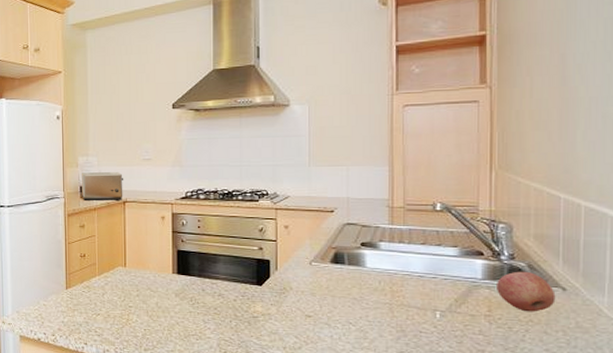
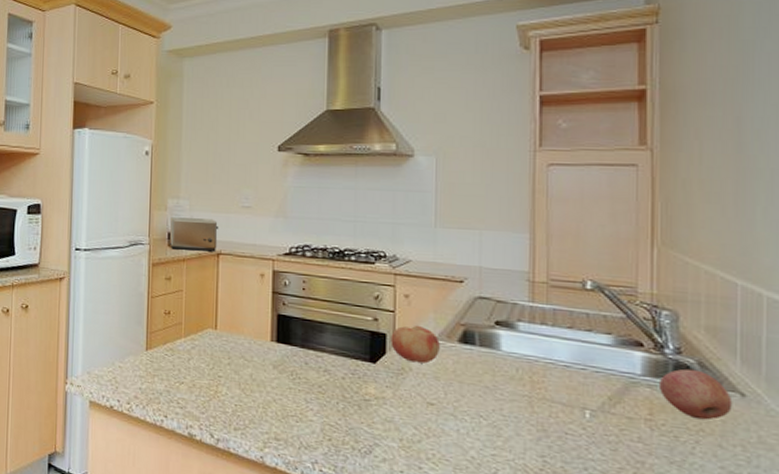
fruit: none [274,251,315,283] -> present [390,325,440,364]

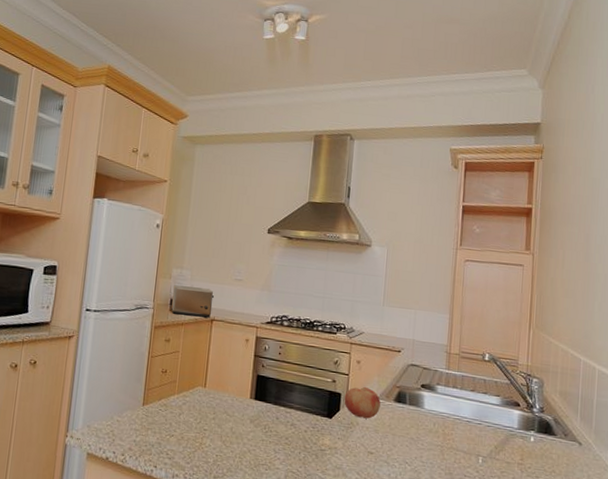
fruit: present [660,368,733,420] -> none [528,423,574,464]

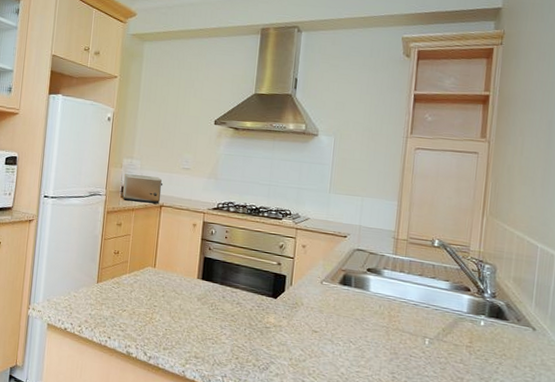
fruit: present [344,386,381,419] -> none [289,269,326,300]

